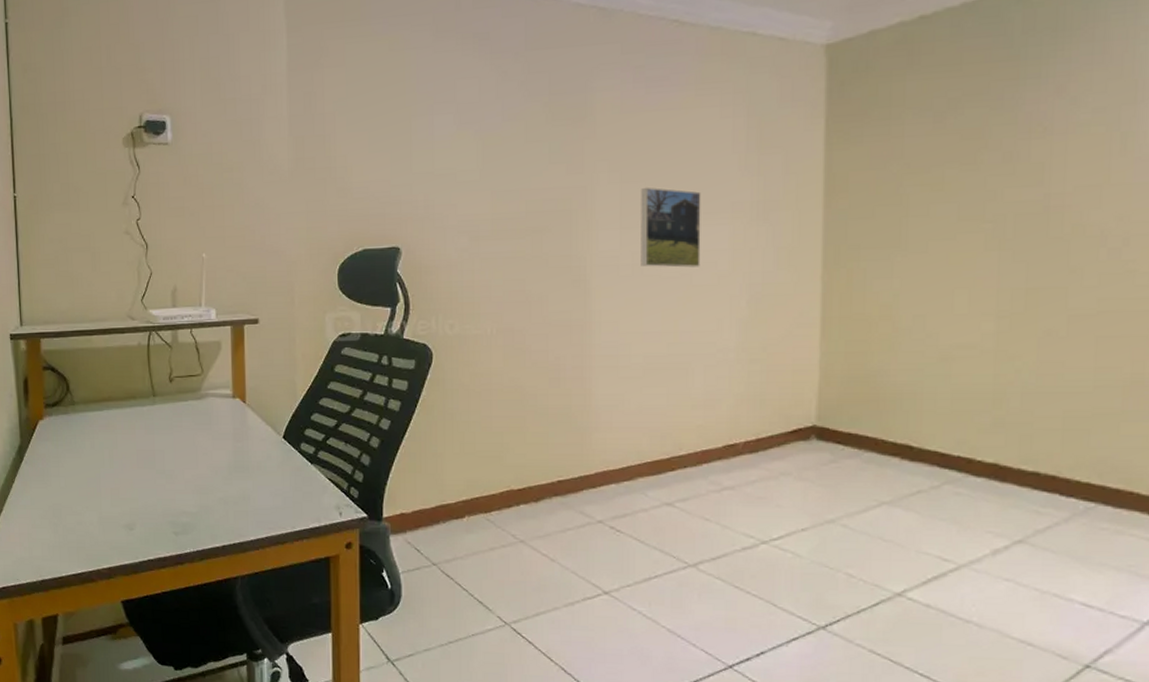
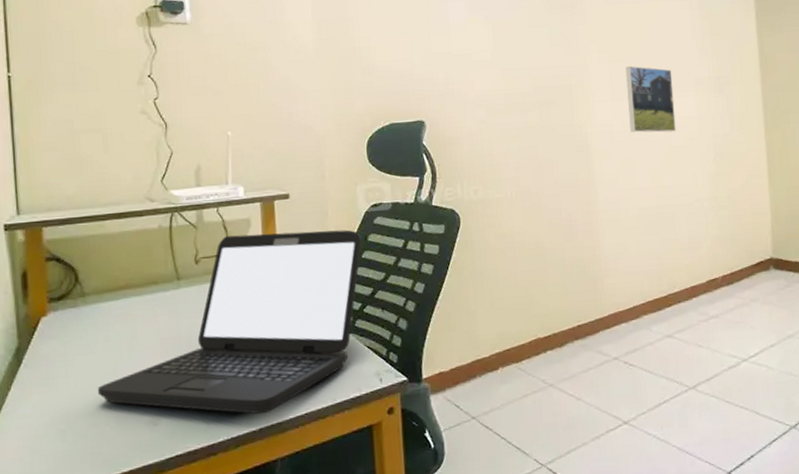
laptop: none [83,357,328,532] -> present [97,229,362,415]

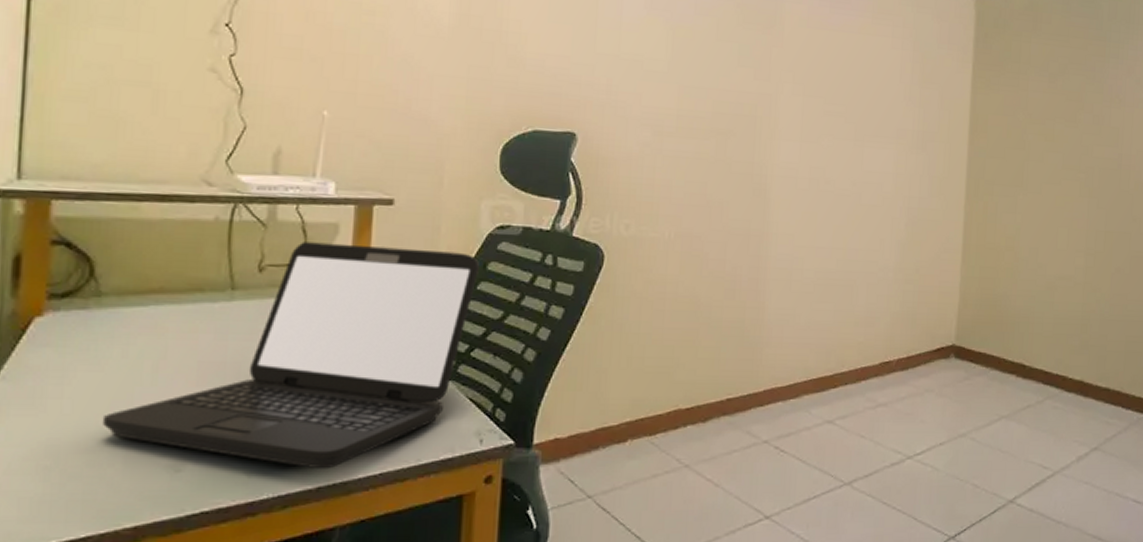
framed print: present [625,66,676,133] -> none [817,104,873,187]

